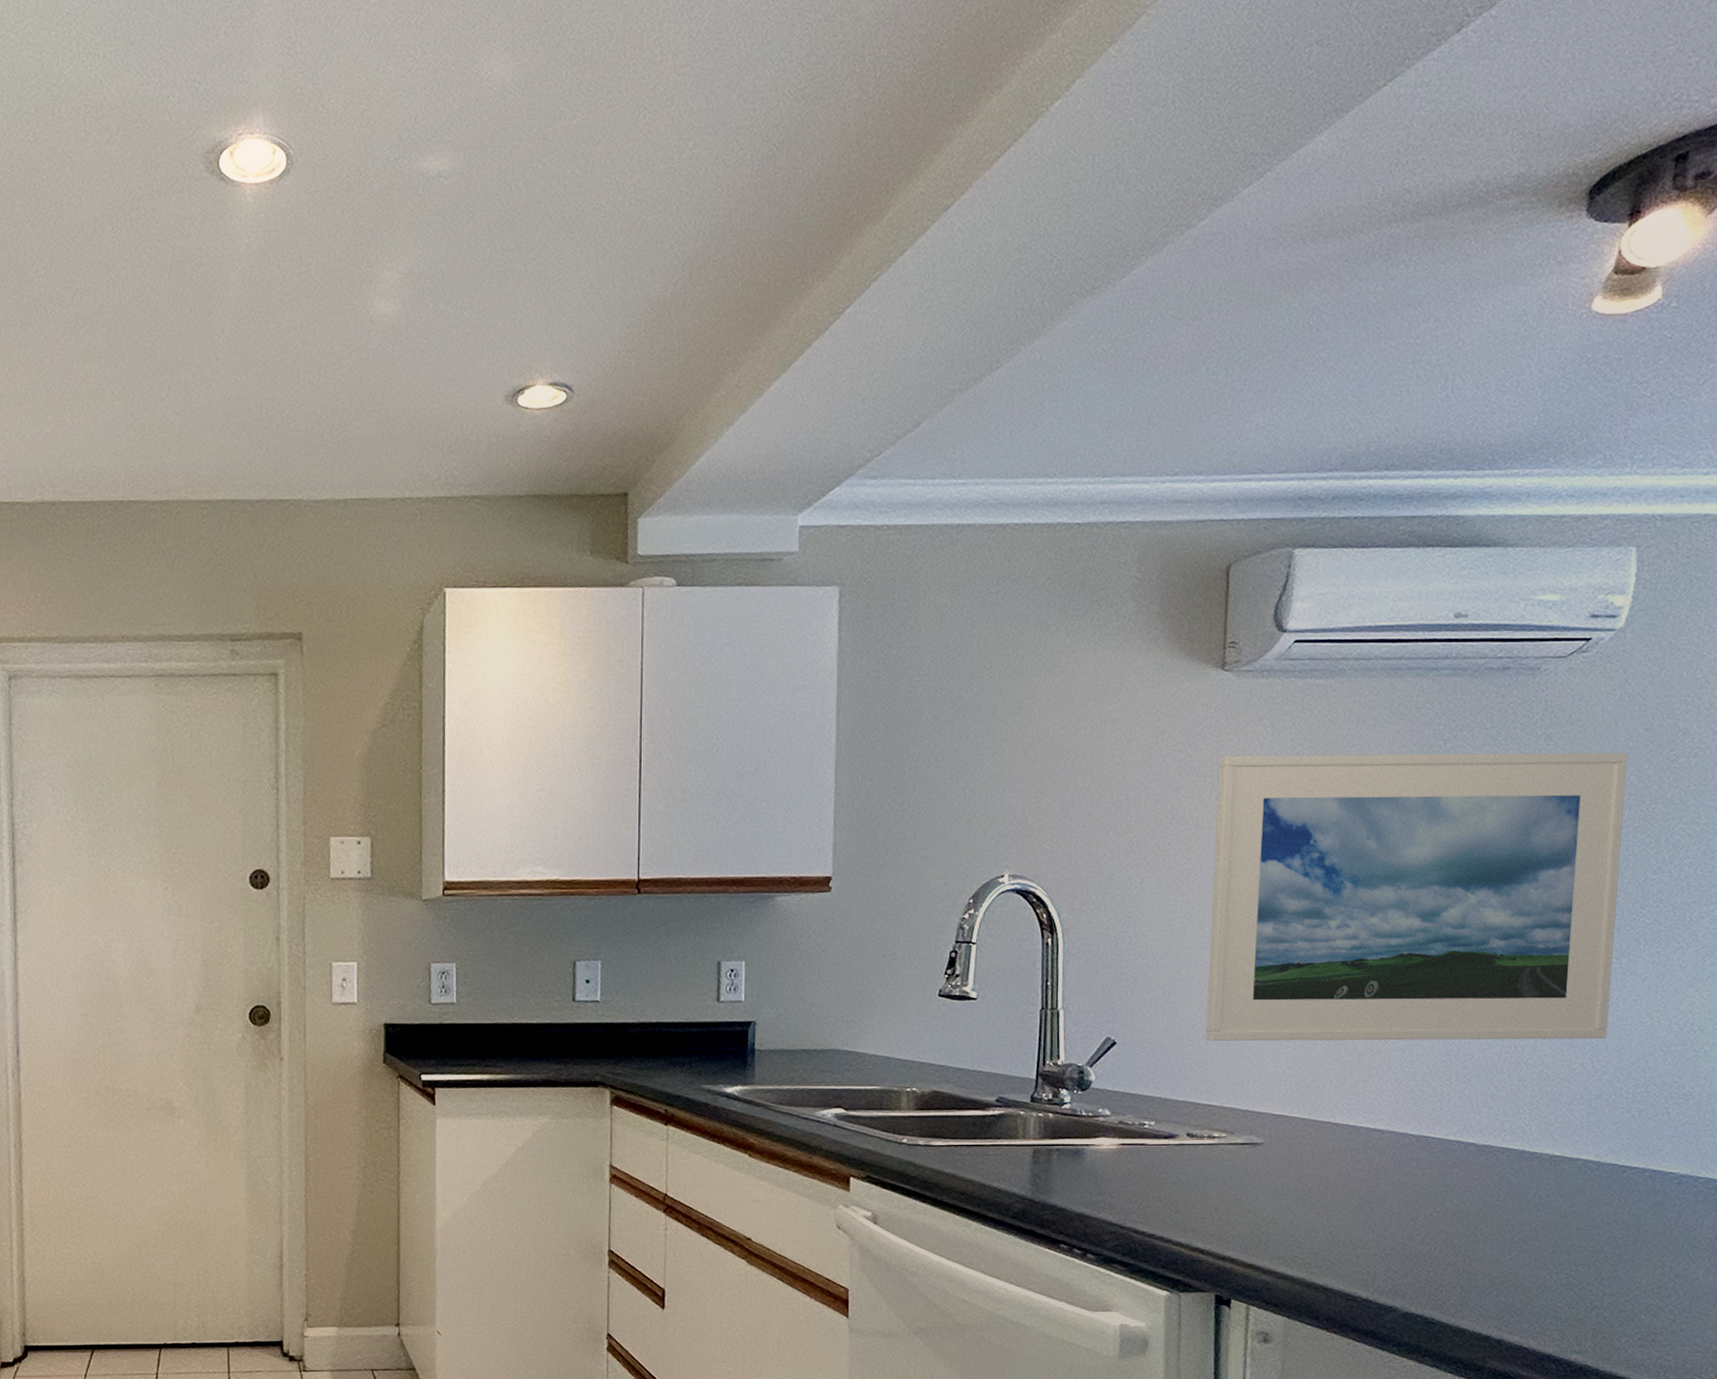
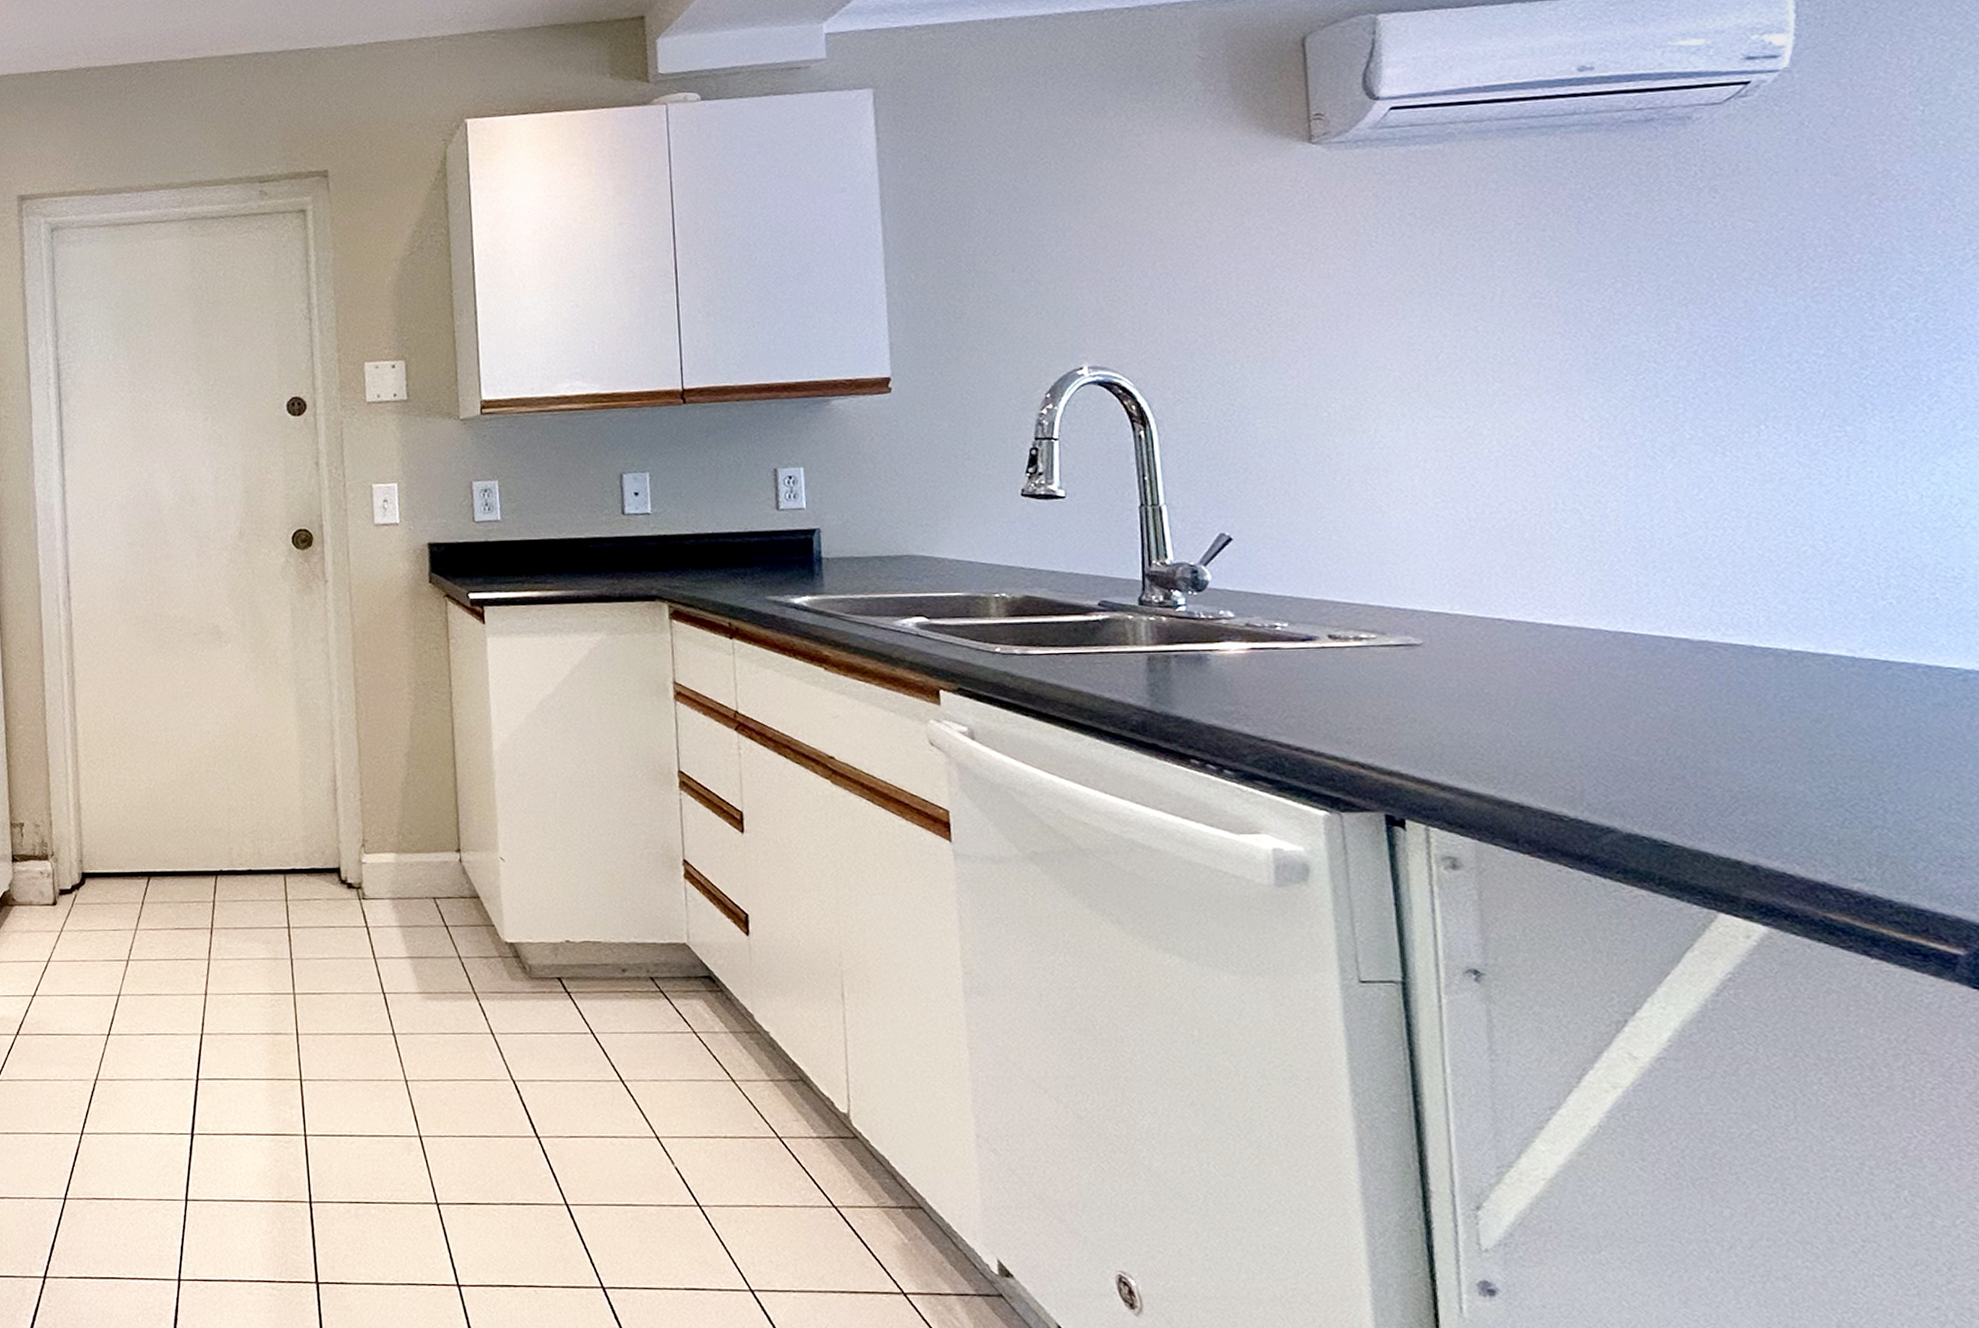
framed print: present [1205,752,1627,1042] -> none [1317,200,1841,534]

